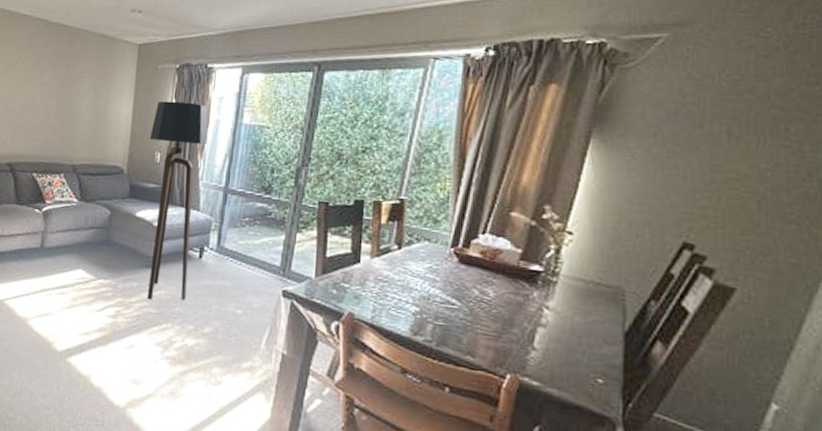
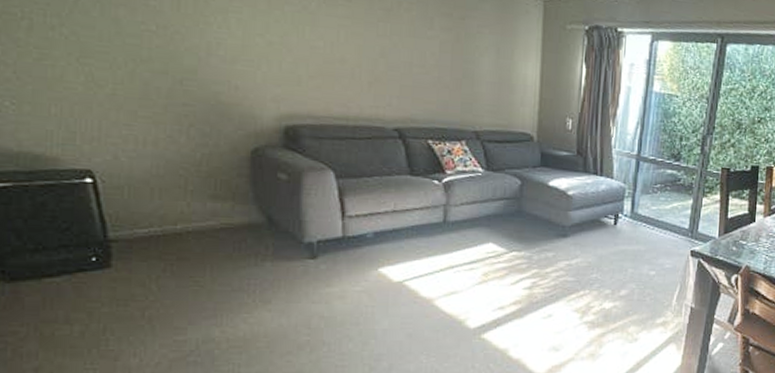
floor lamp: present [146,101,208,300] -> none [559,64,620,269]

